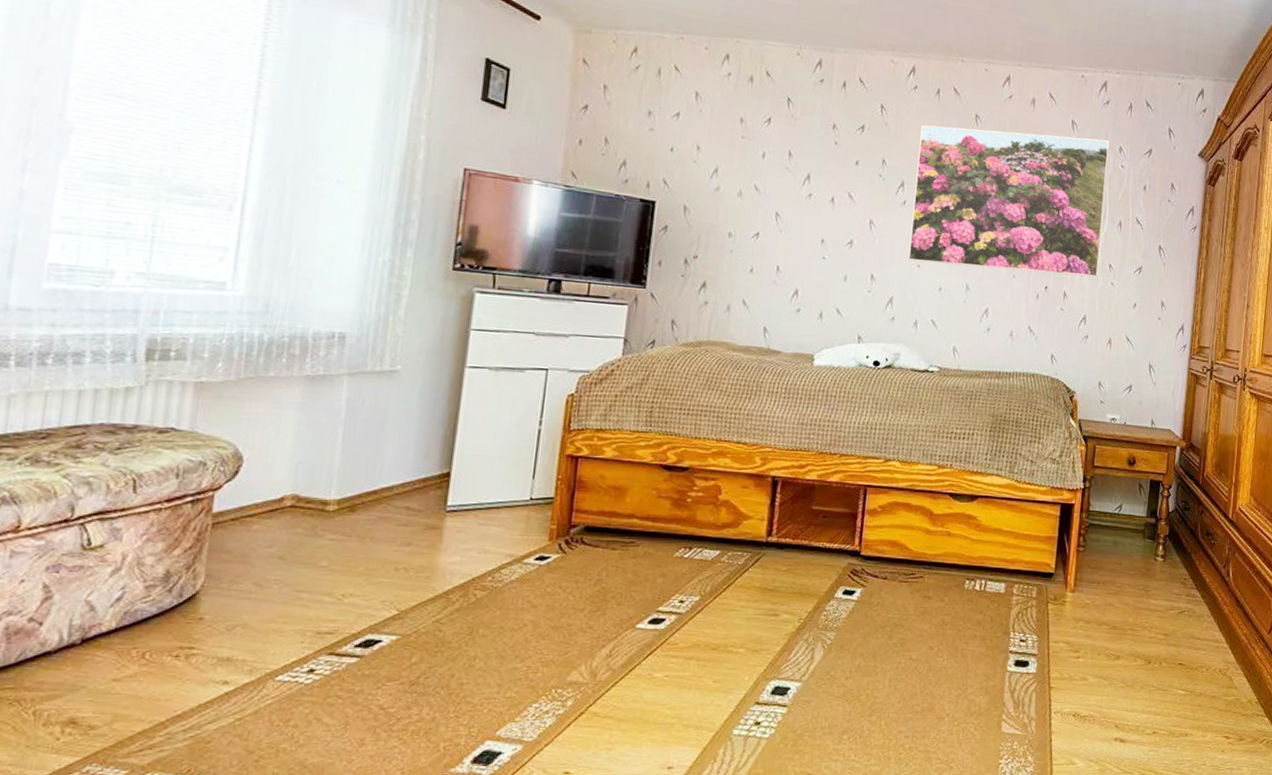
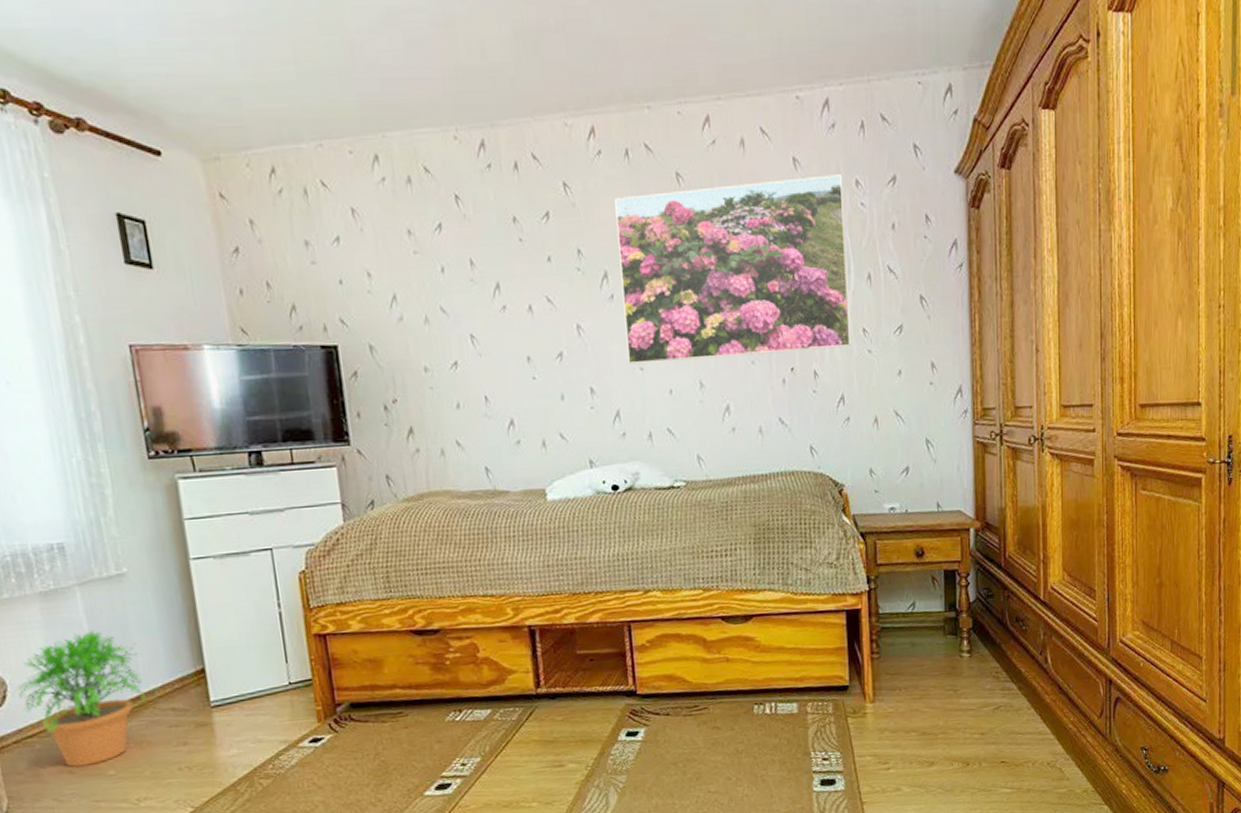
potted plant: none [250,420,391,553] -> present [15,631,146,767]

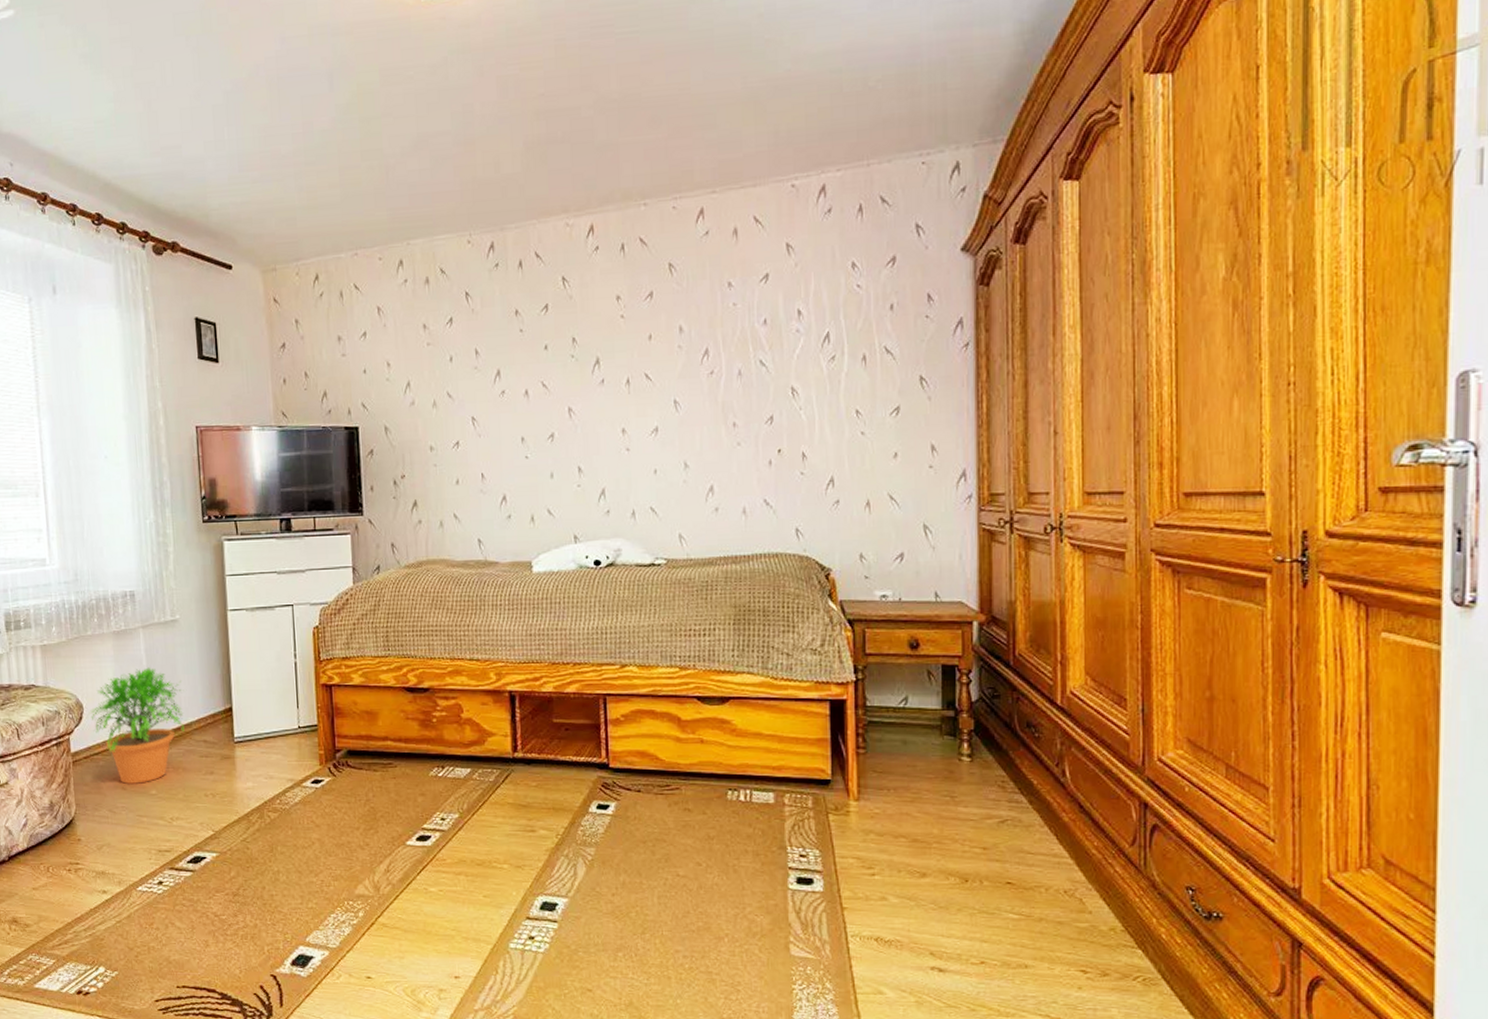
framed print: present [615,174,851,365] -> none [609,258,842,446]

